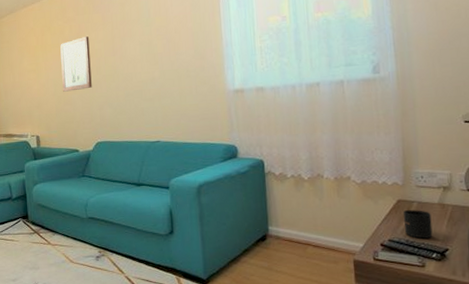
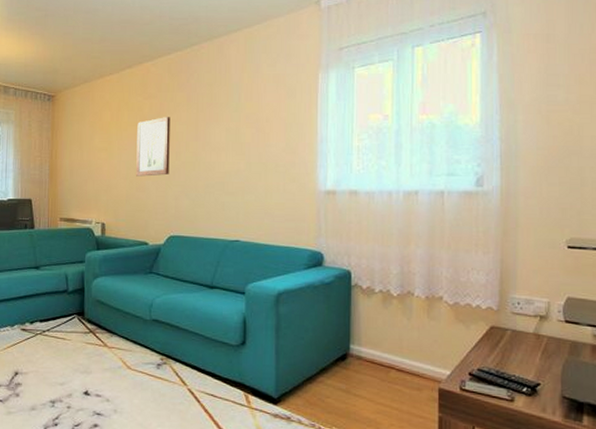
mug: present [403,210,433,239] -> none [495,338,525,371]

